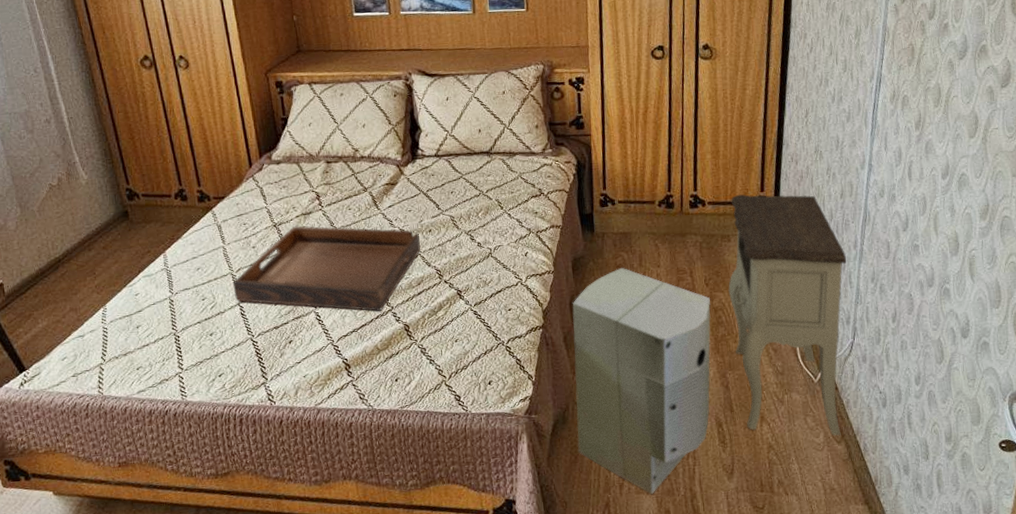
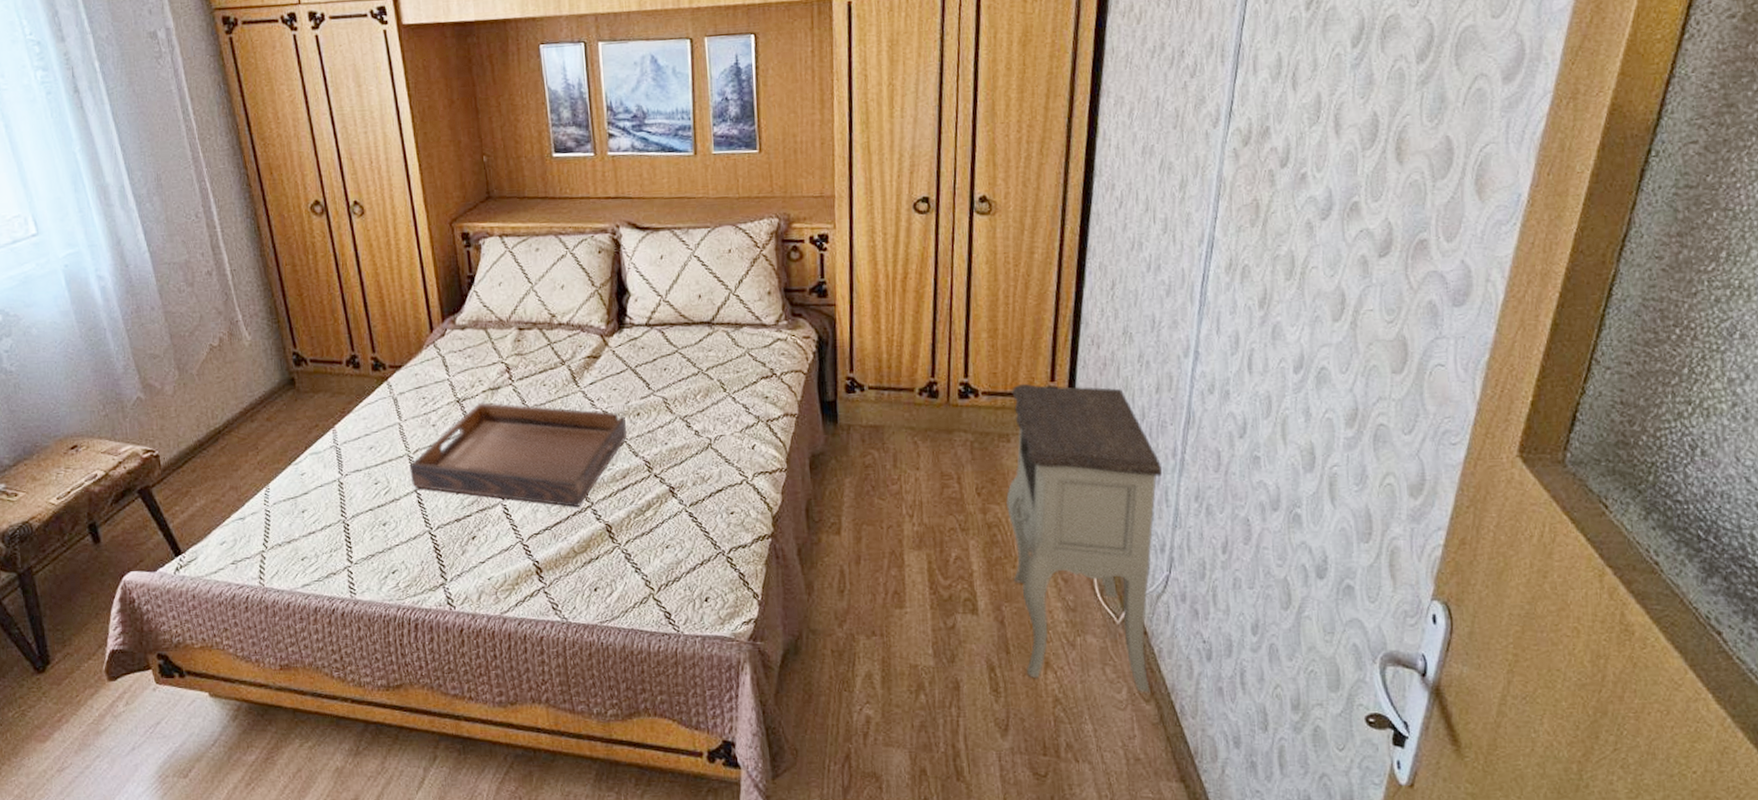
air purifier: present [572,267,711,495] -> none [808,468,983,749]

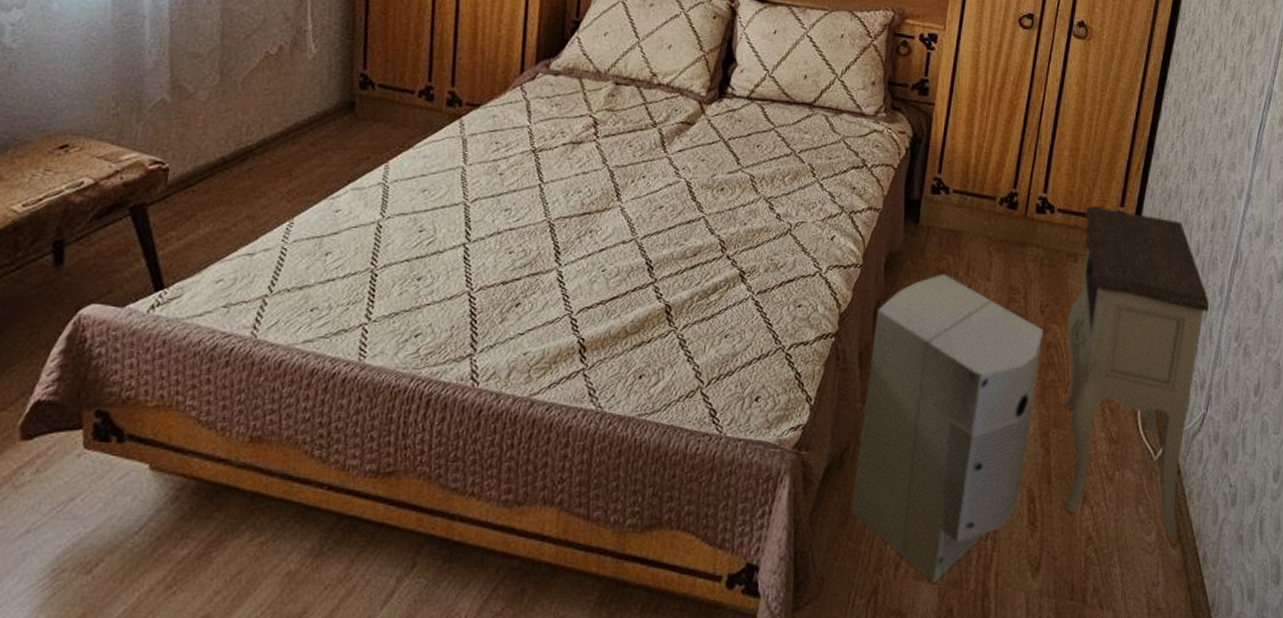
serving tray: present [409,402,626,507] -> none [461,156,708,282]
air purifier: none [808,468,983,749] -> present [851,273,1044,584]

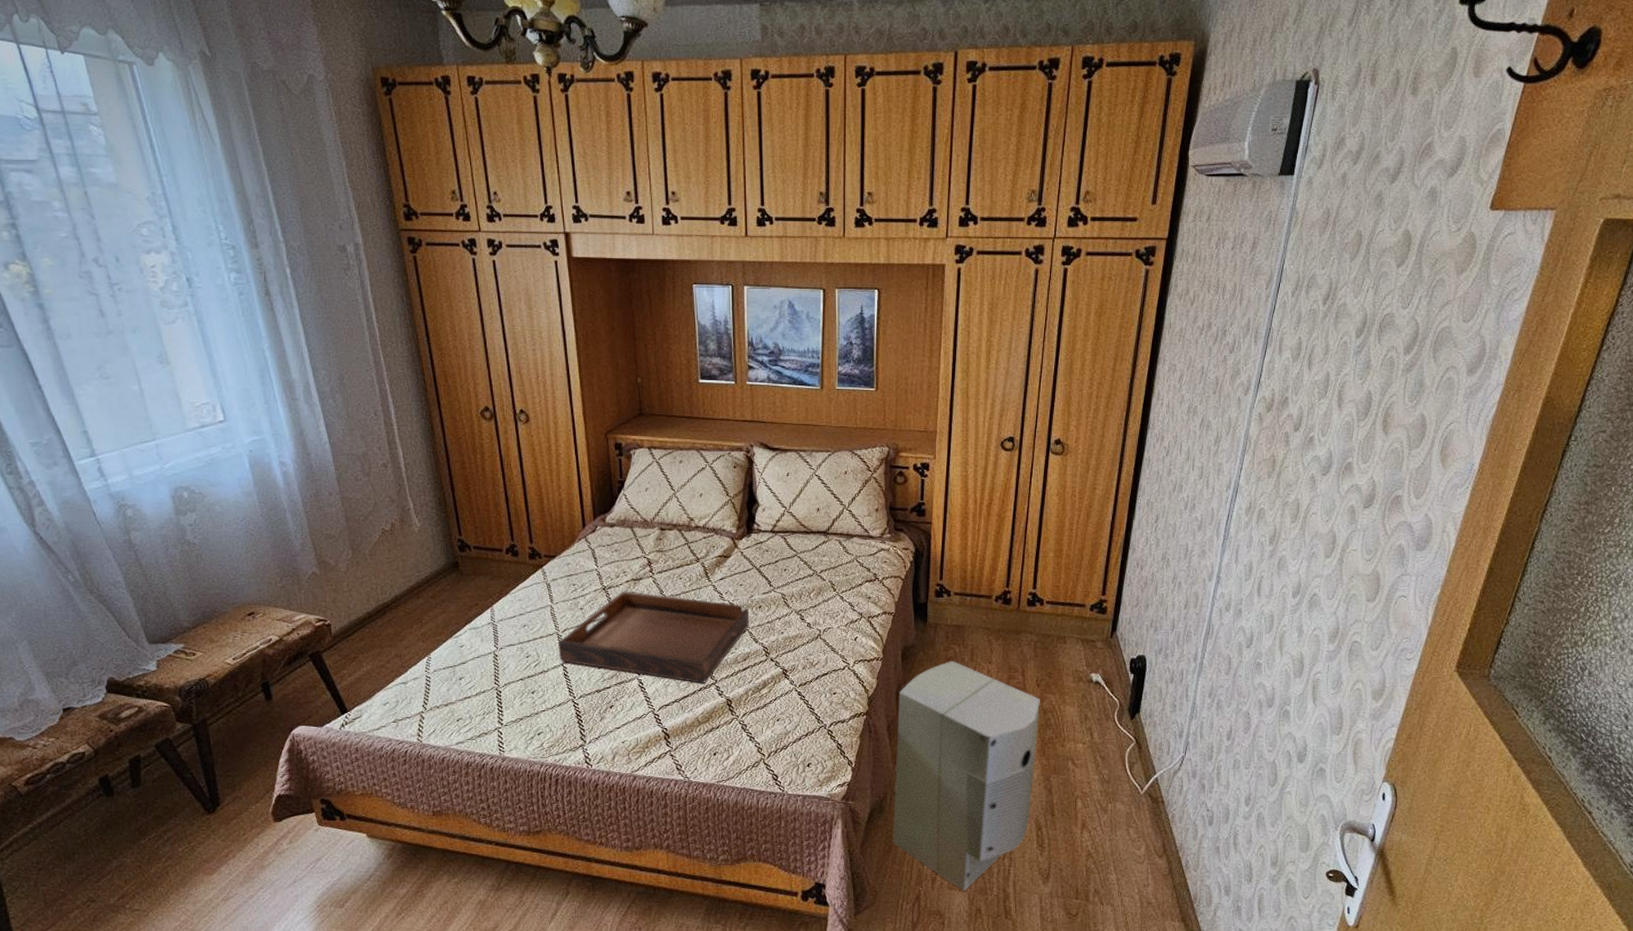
serving tray: none [461,156,708,282] -> present [558,591,749,683]
nightstand: present [1064,205,1210,537] -> none [1060,596,1186,850]

